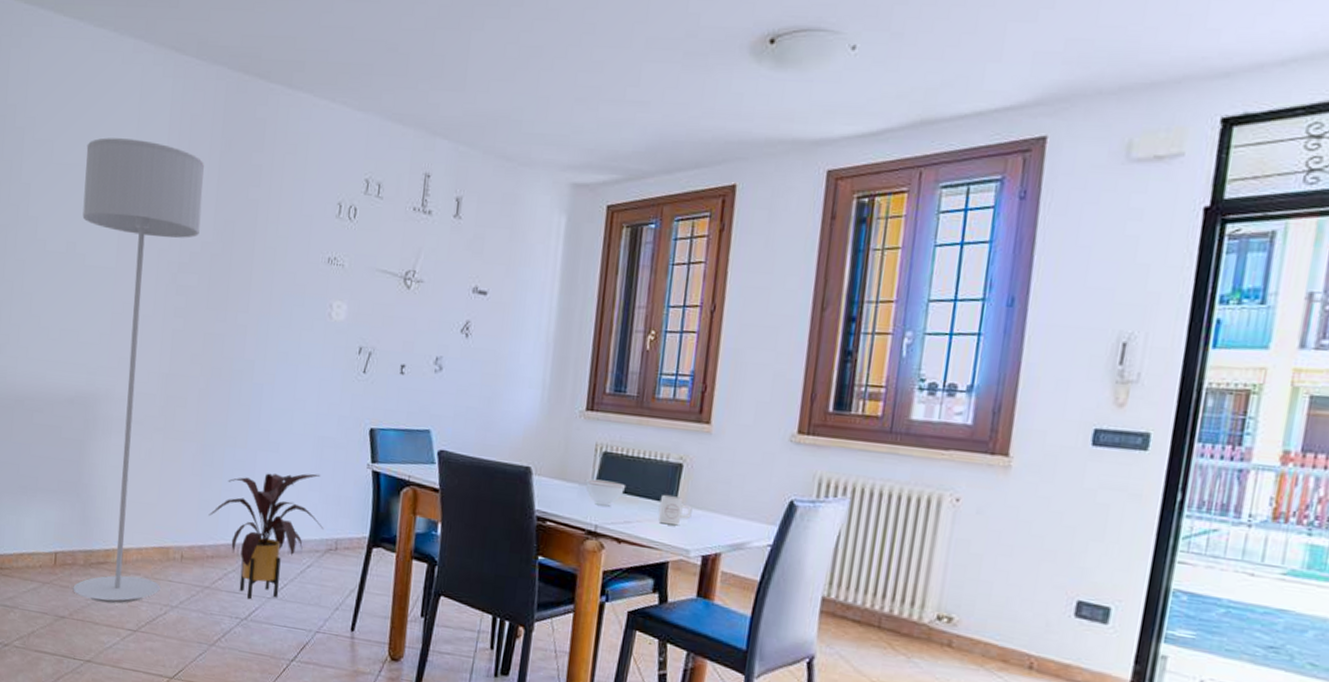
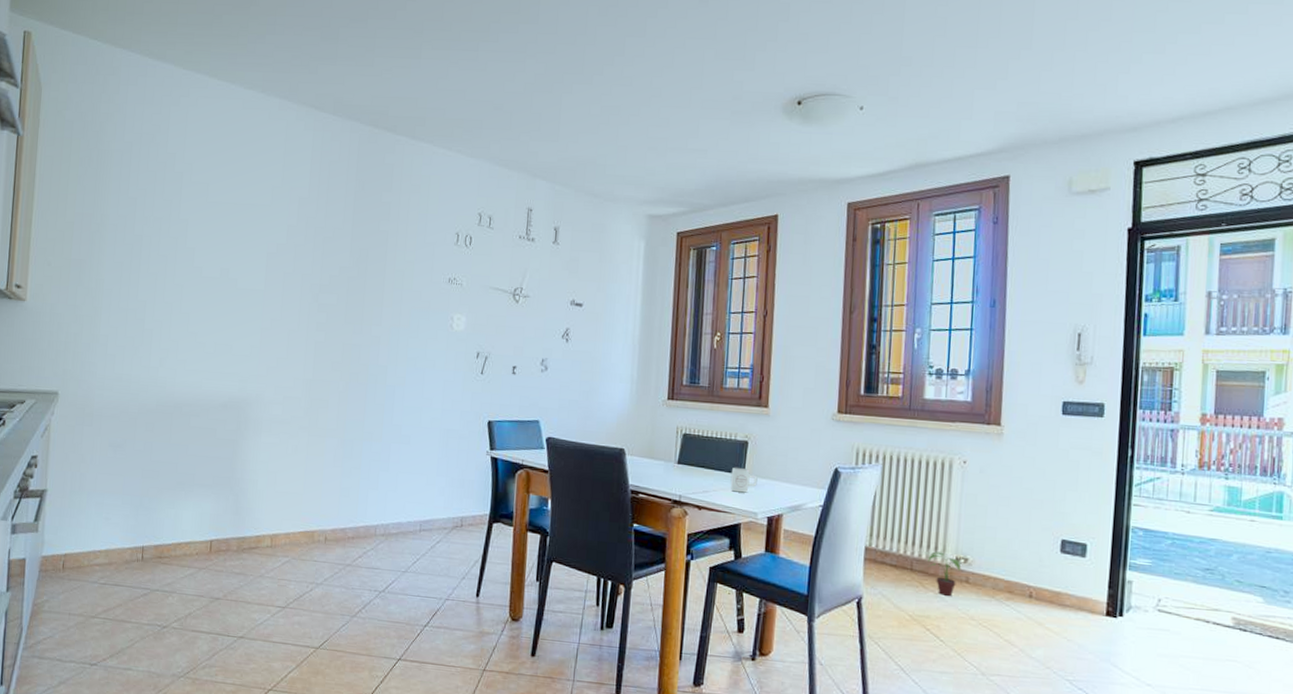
floor lamp: present [73,137,204,603] -> none [227,180,341,584]
house plant: present [209,473,324,600] -> none [349,461,451,574]
bowl: present [585,478,626,507] -> none [669,456,703,479]
potted plant: none [900,607,944,661] -> present [927,551,962,596]

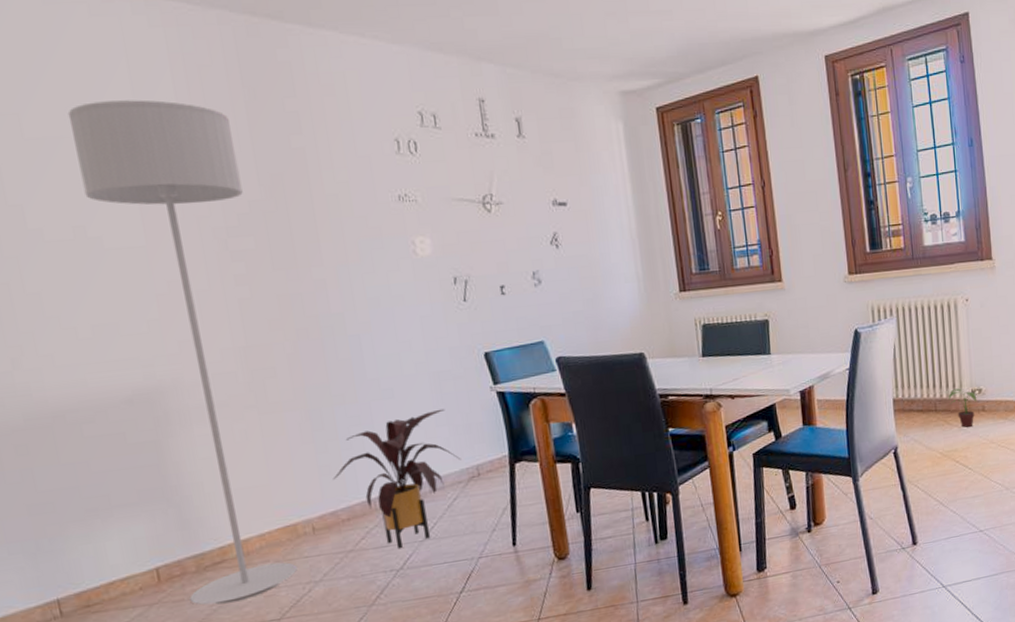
floor lamp: none [227,180,341,584] -> present [67,100,297,605]
house plant: none [349,461,451,574] -> present [333,408,462,549]
mug: present [730,467,758,493] -> none [757,347,784,374]

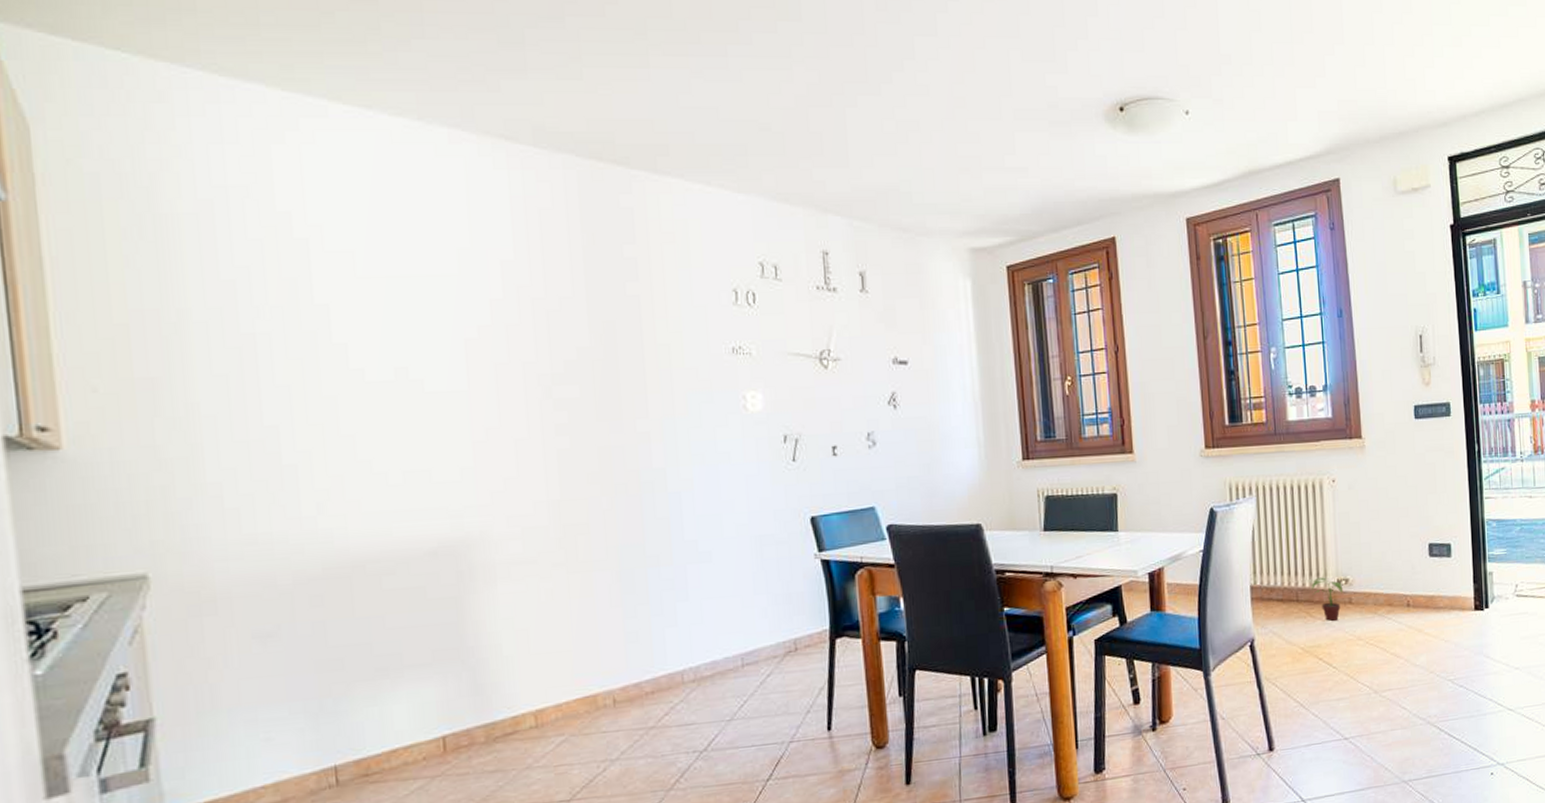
floor lamp: present [67,100,297,605] -> none [403,241,593,781]
house plant: present [333,408,462,549] -> none [639,575,778,728]

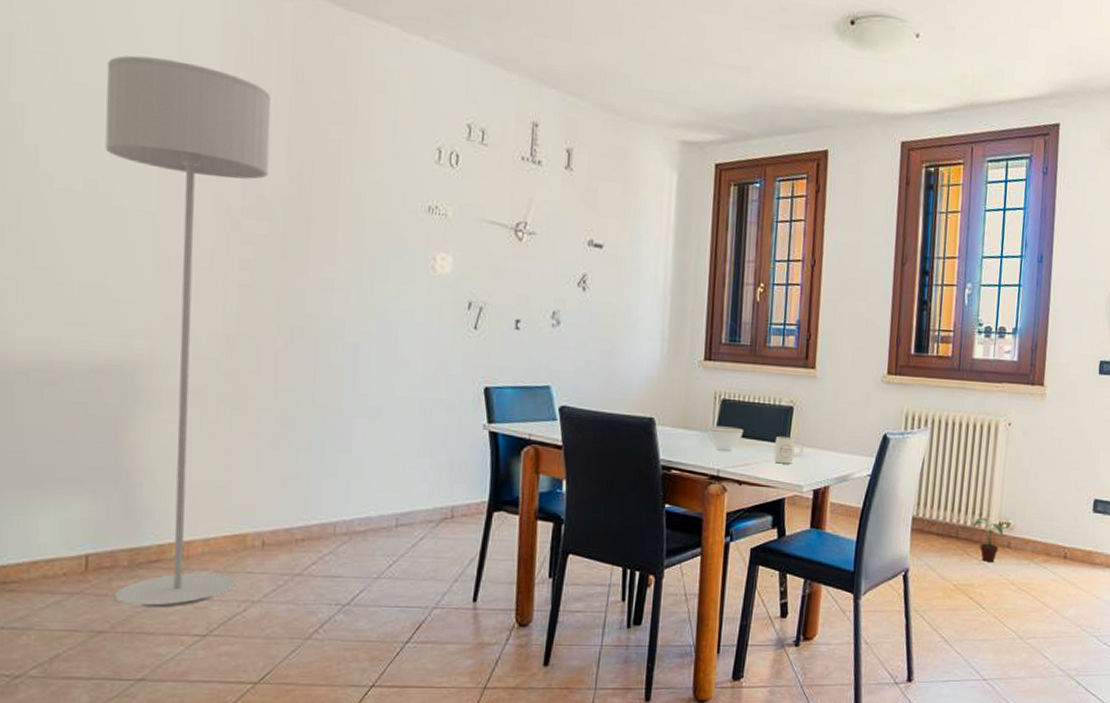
floor lamp: none [403,241,593,781] -> present [105,55,271,608]
bowl: none [1034,521,1072,547] -> present [706,425,744,451]
mug: none [1103,523,1133,552] -> present [773,436,803,464]

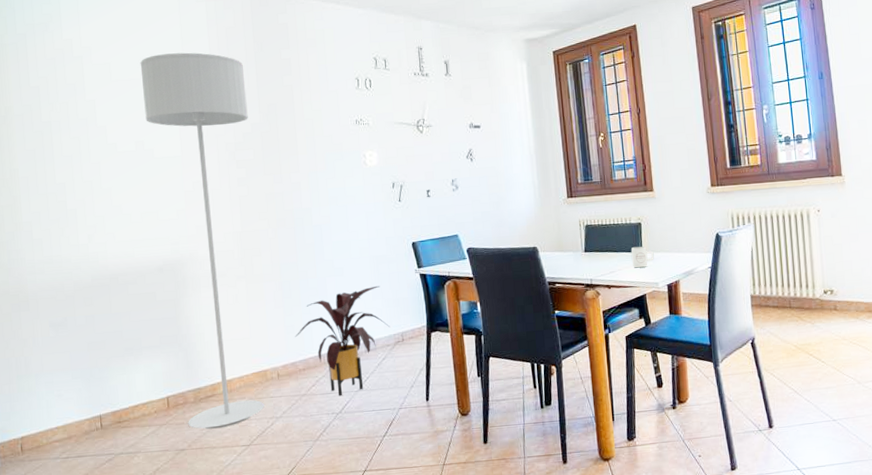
house plant: none [296,438,437,583] -> present [295,285,390,397]
bowl: present [706,425,744,451] -> none [577,245,606,265]
potted plant: present [972,518,1004,562] -> none [802,288,829,324]

